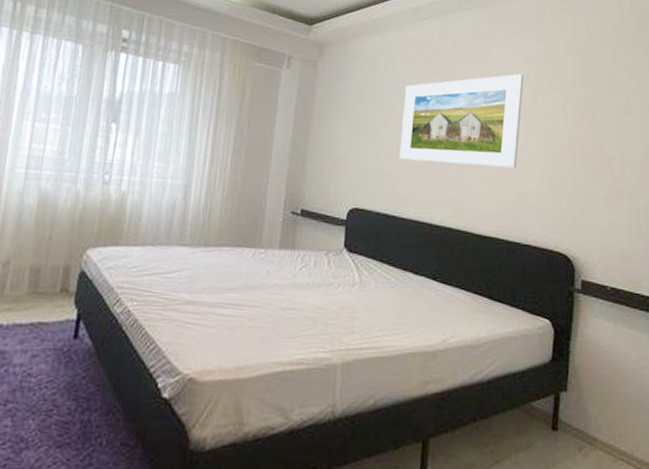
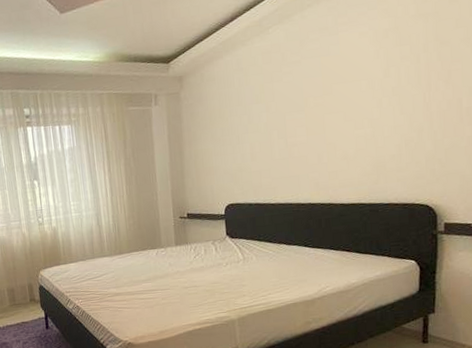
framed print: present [399,73,524,169] -> none [260,53,374,157]

